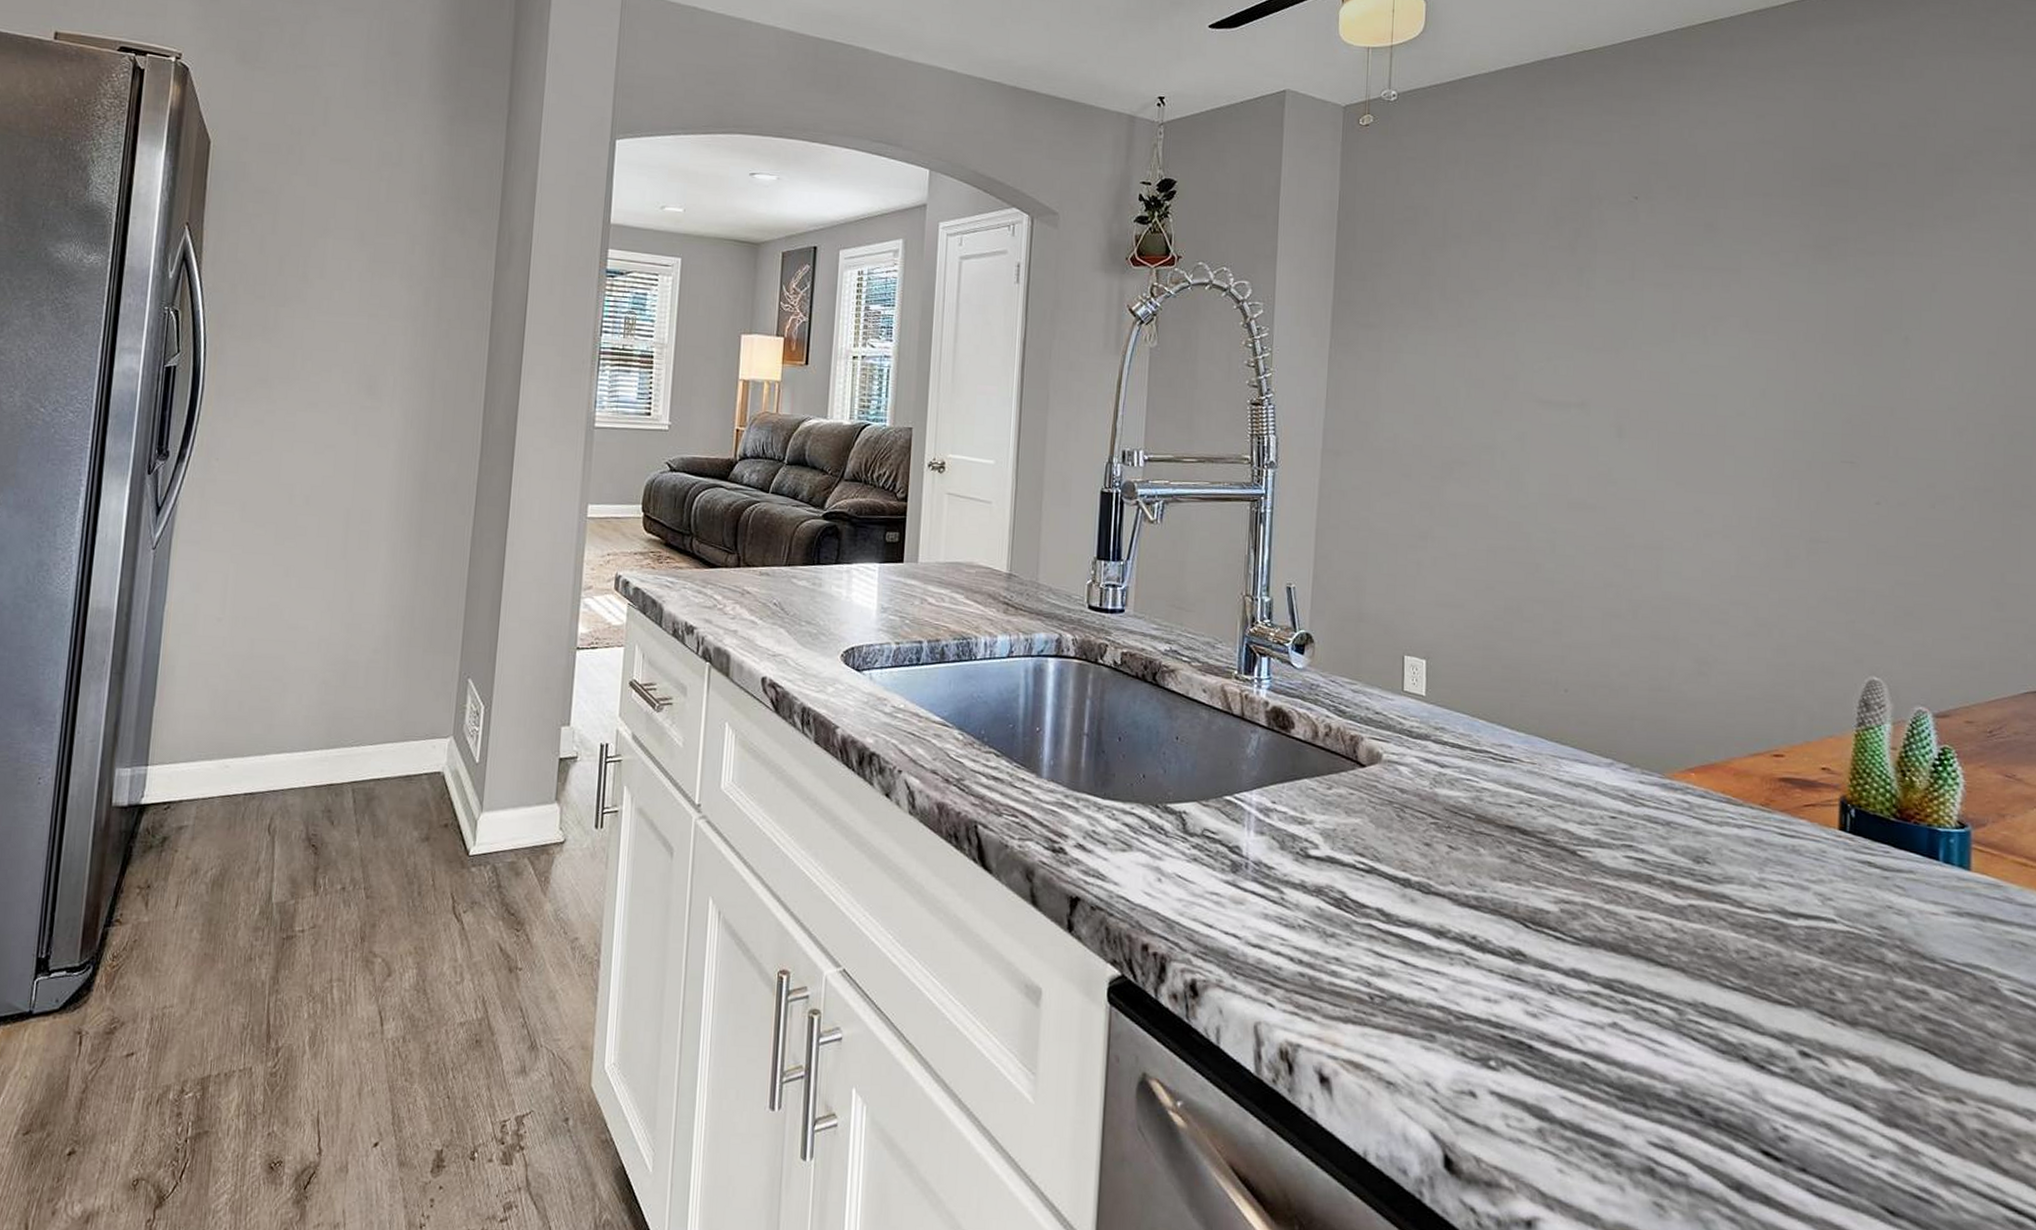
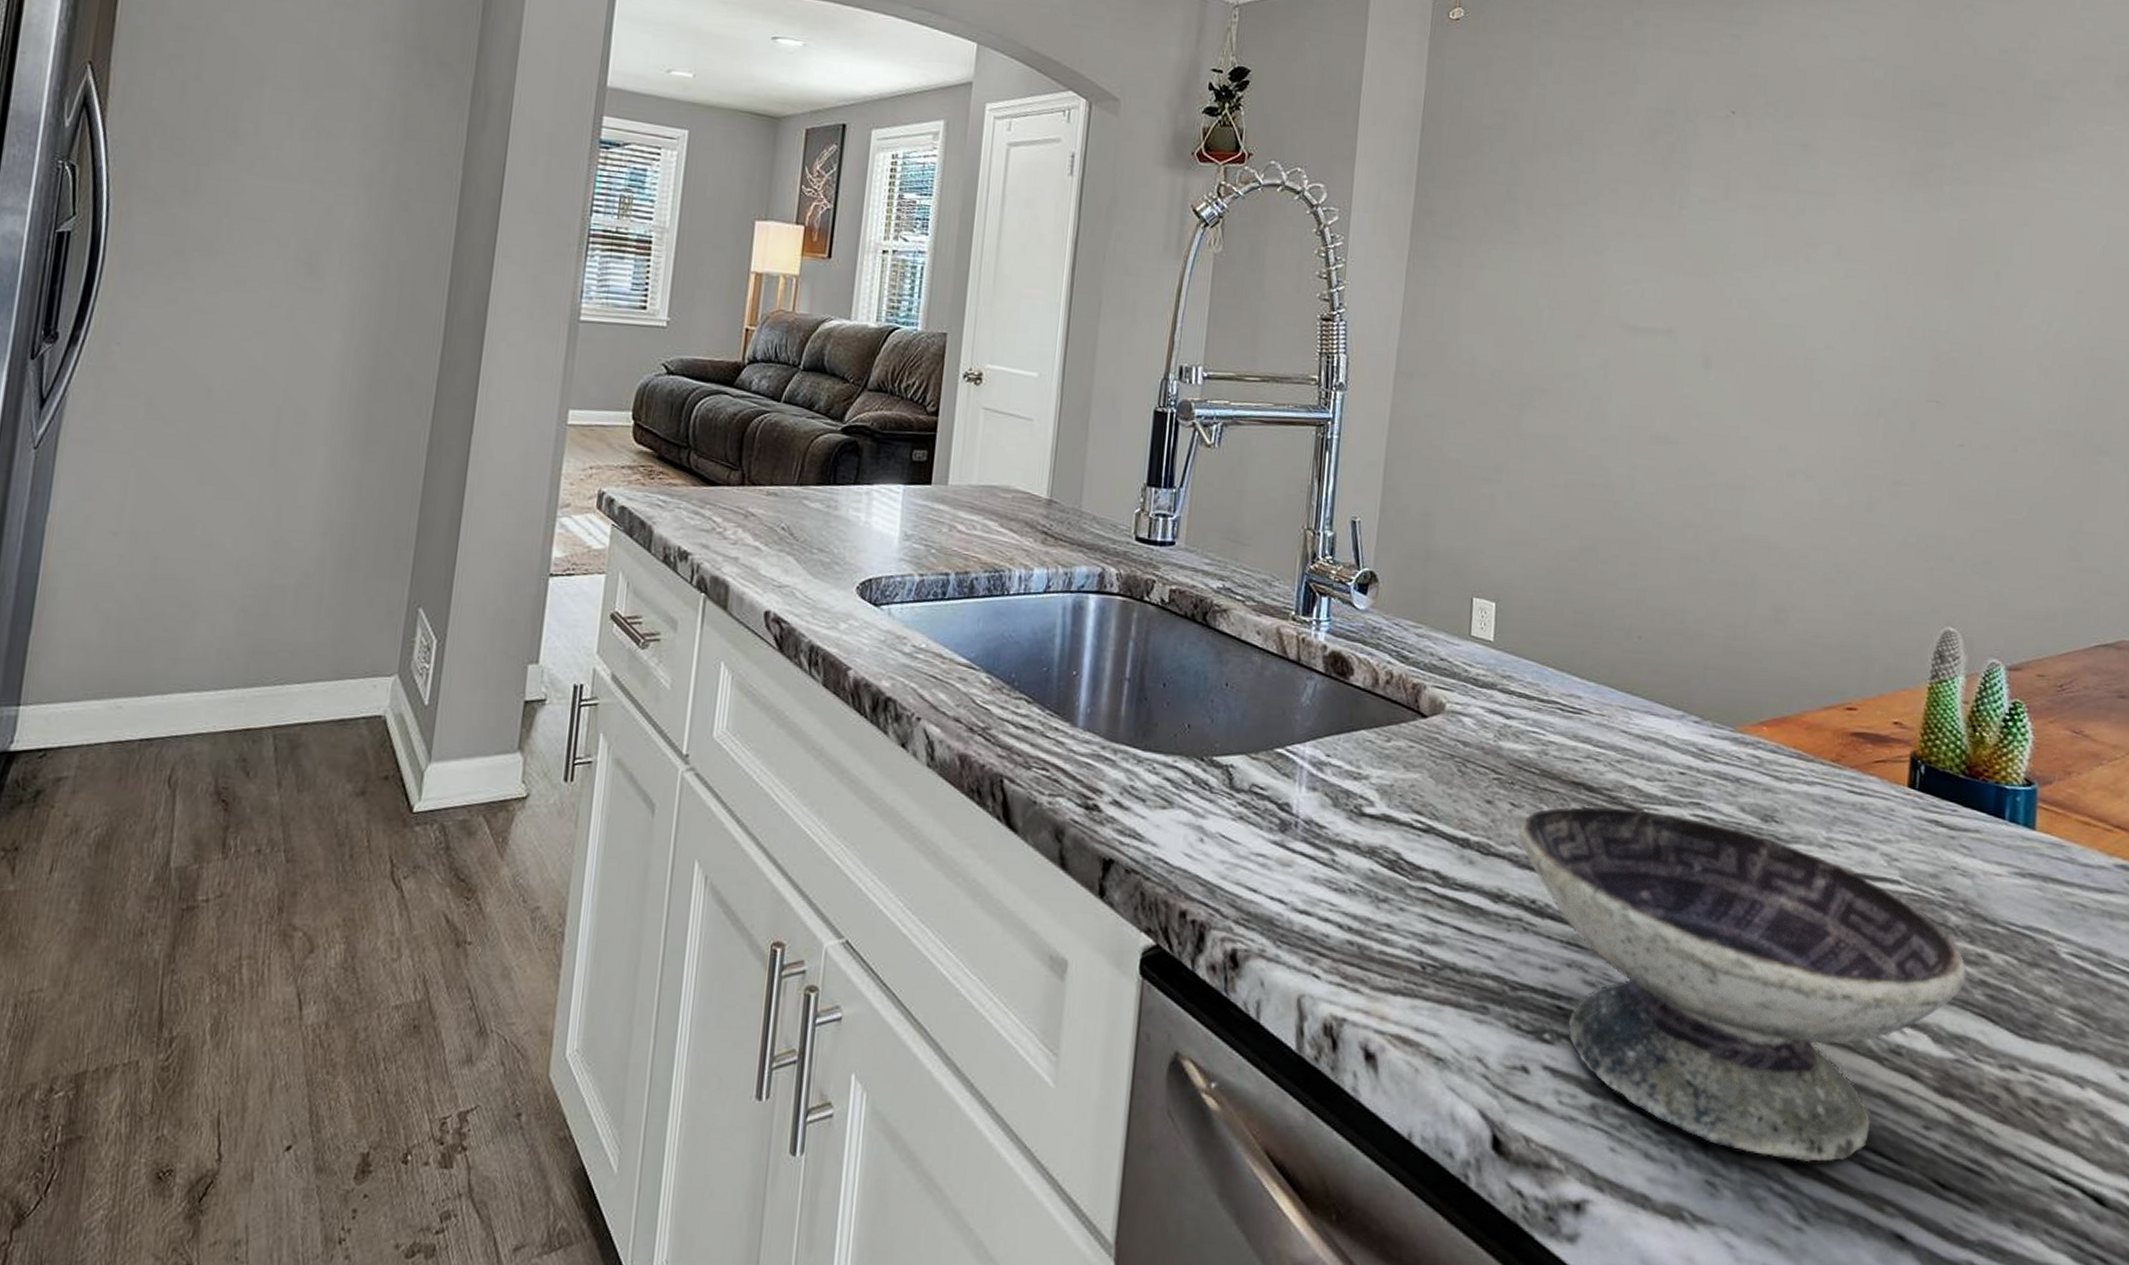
bowl: none [1457,849,1906,1187] -> present [1519,806,1966,1162]

